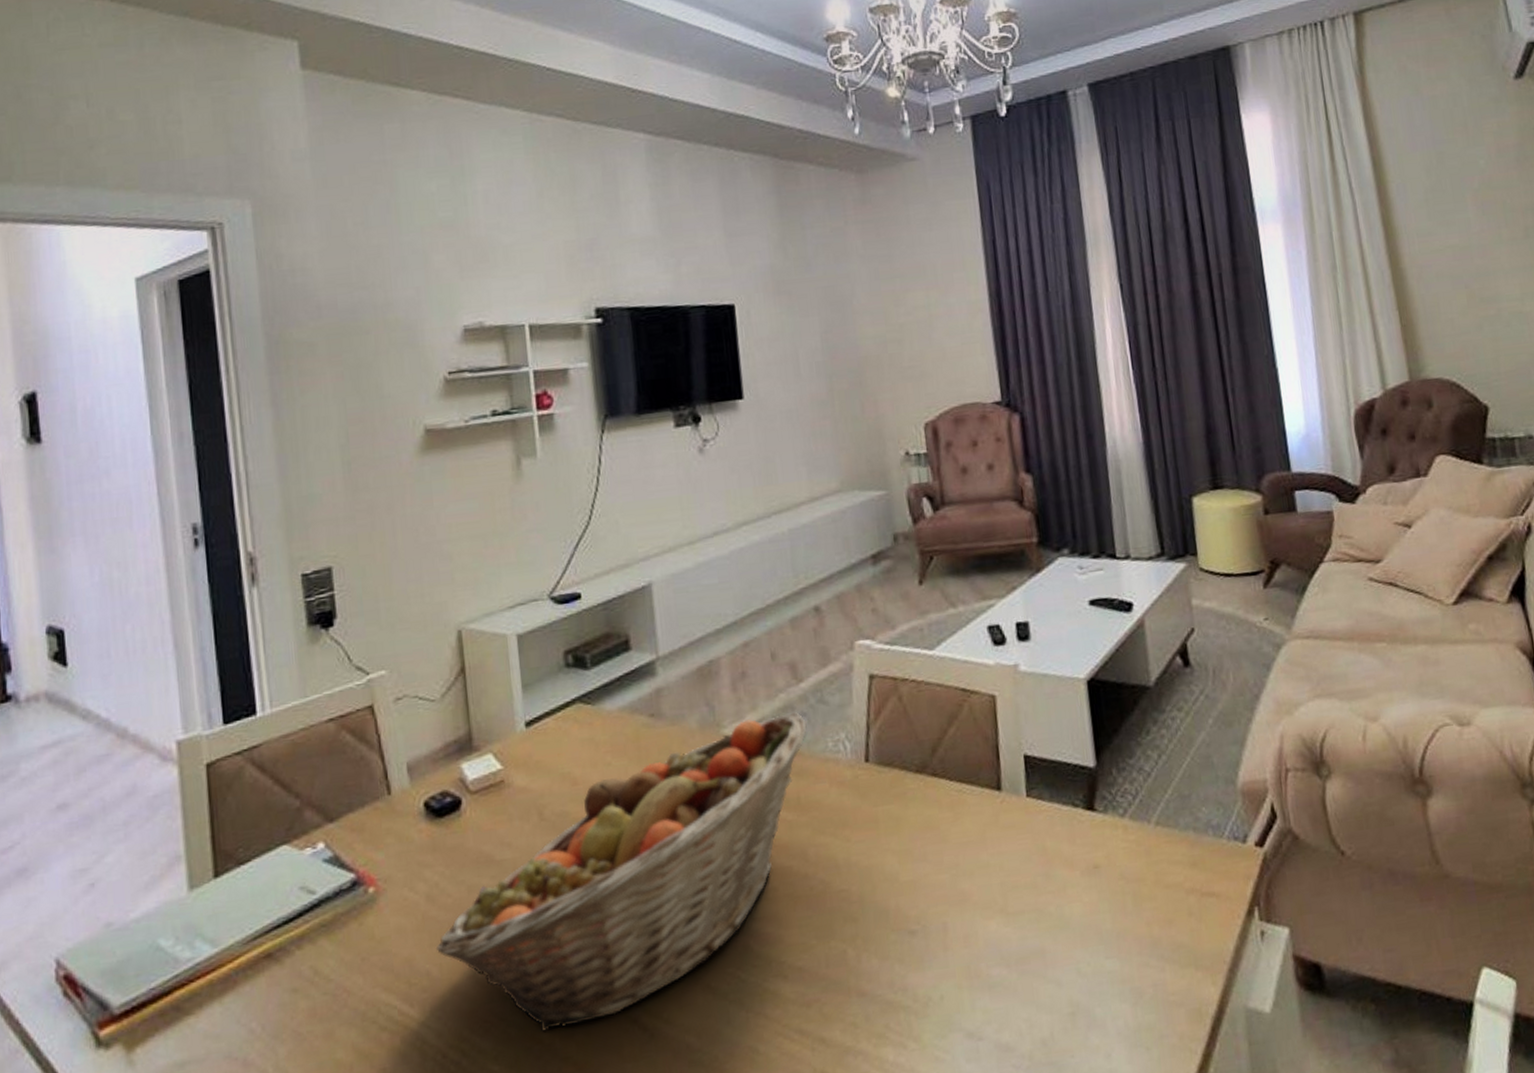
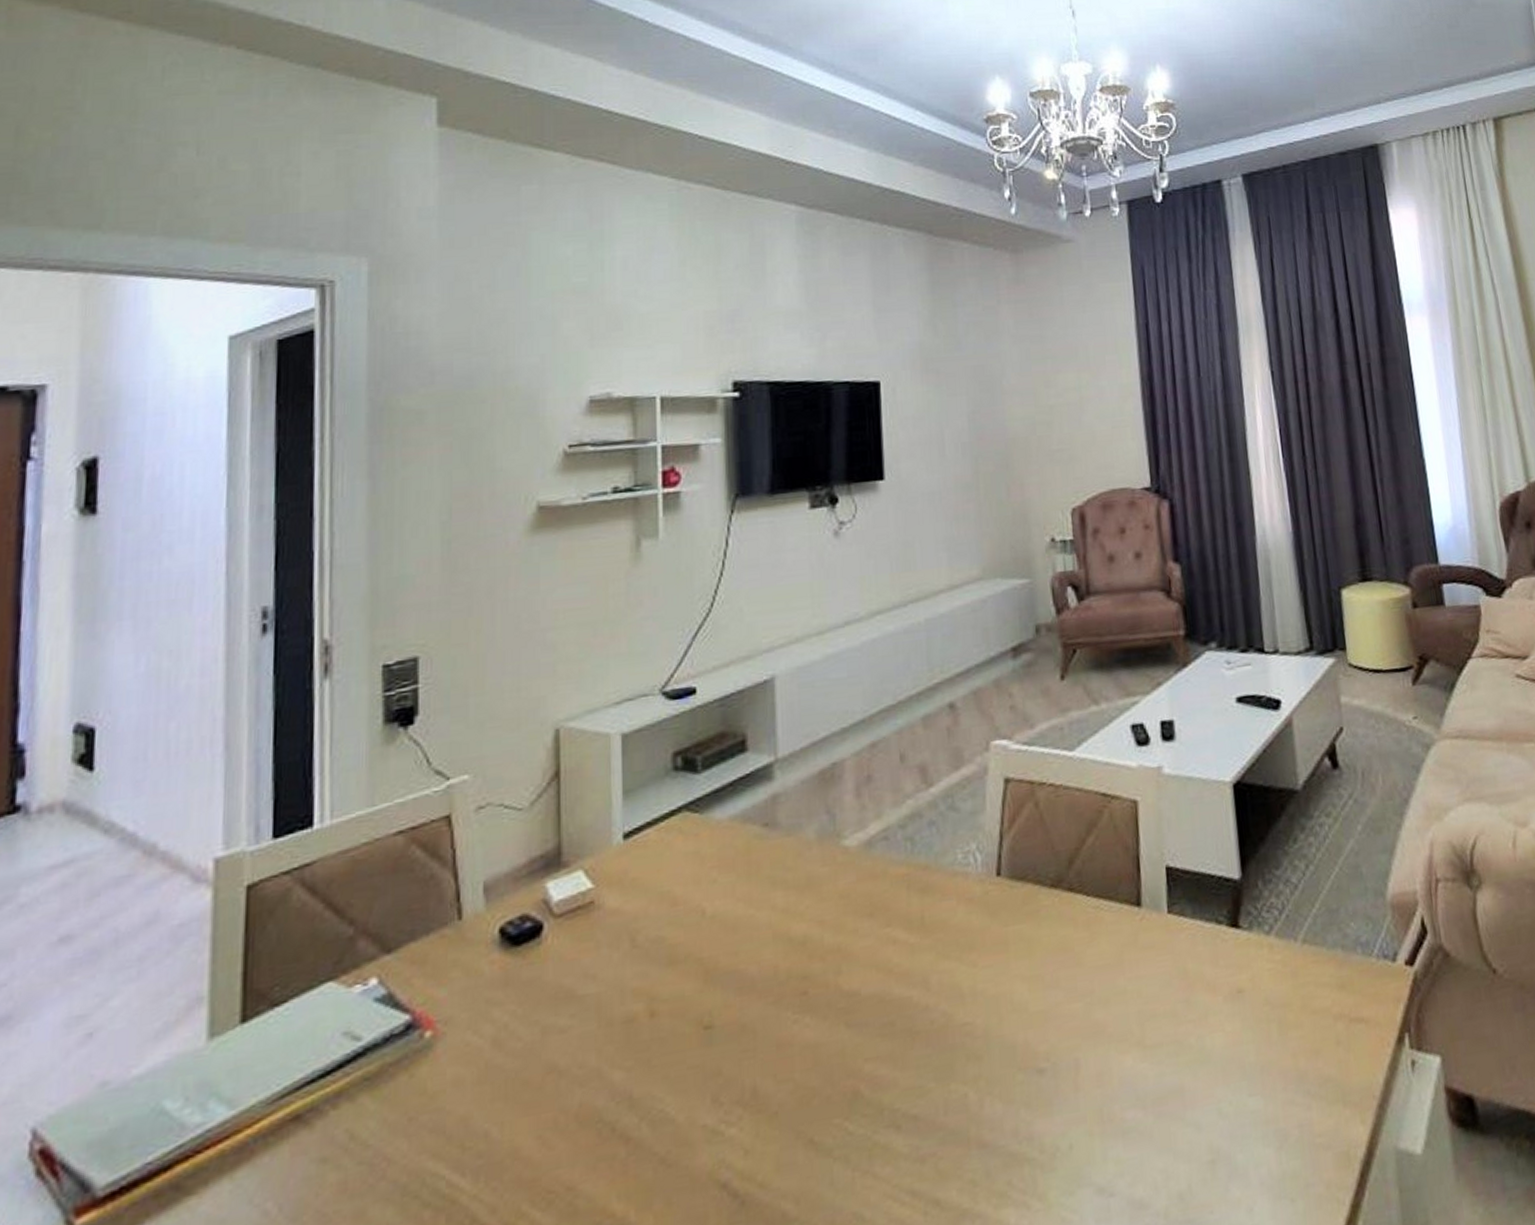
fruit basket: present [437,712,807,1032] -> none [499,820,935,1202]

